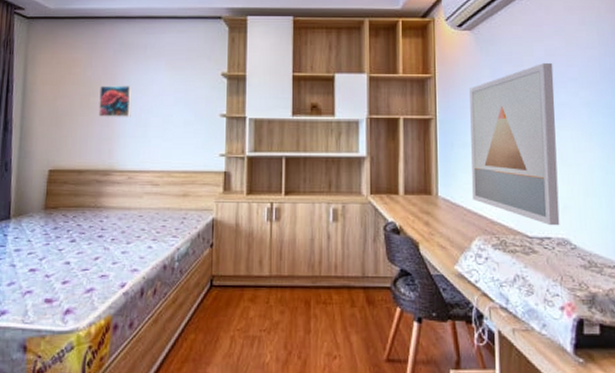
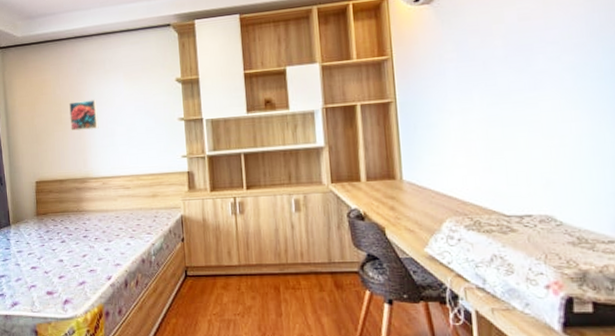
wall art: present [469,63,560,226] -> none [431,28,542,203]

